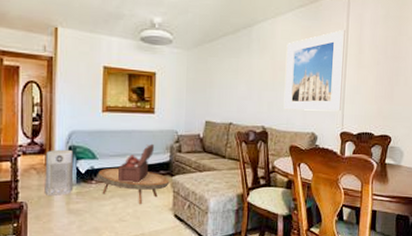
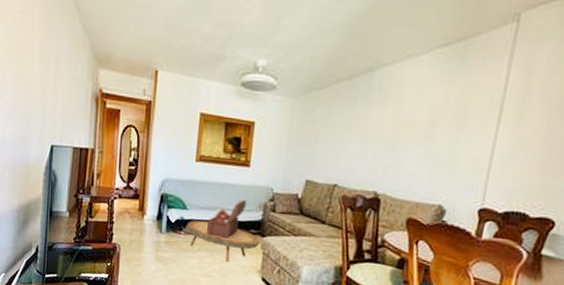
air purifier: present [44,149,74,195] -> none [136,195,165,242]
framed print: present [283,29,345,112] -> none [404,75,505,182]

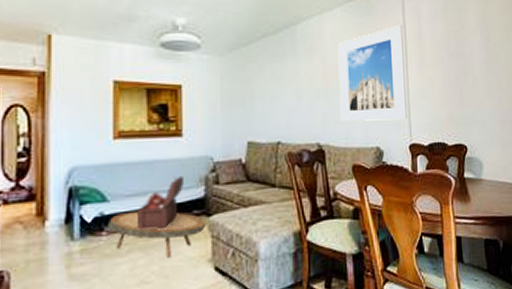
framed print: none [404,75,505,182] -> present [337,24,408,122]

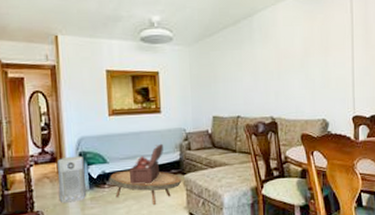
air purifier: none [35,192,76,258] -> present [57,156,87,203]
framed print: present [337,24,408,122] -> none [289,10,352,98]

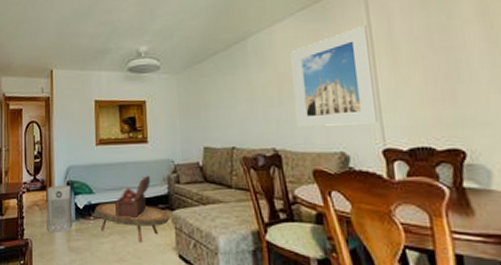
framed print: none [289,10,352,98] -> present [290,24,379,127]

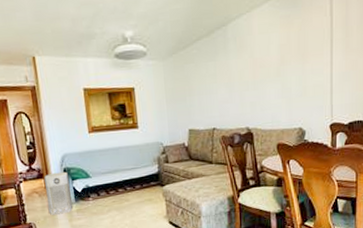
coffee table: present [94,202,170,242] -> none [92,183,161,215]
toy chest: present [115,175,150,219] -> none [111,157,142,198]
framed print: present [290,24,379,127] -> none [265,12,330,108]

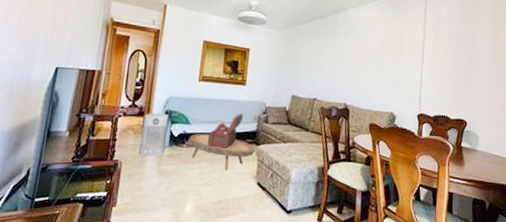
coffee table: none [92,183,161,215] -> present [188,133,255,170]
toy chest: none [111,157,142,198] -> present [207,113,243,150]

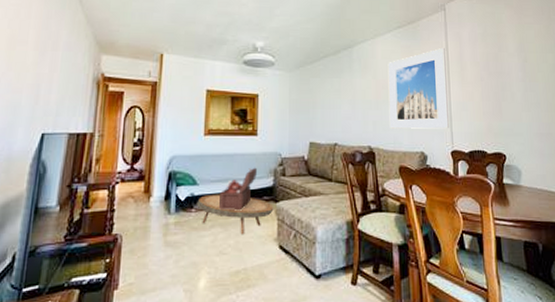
air purifier: present [139,112,169,156] -> none [141,175,174,226]
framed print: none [365,19,423,94] -> present [388,47,450,129]

